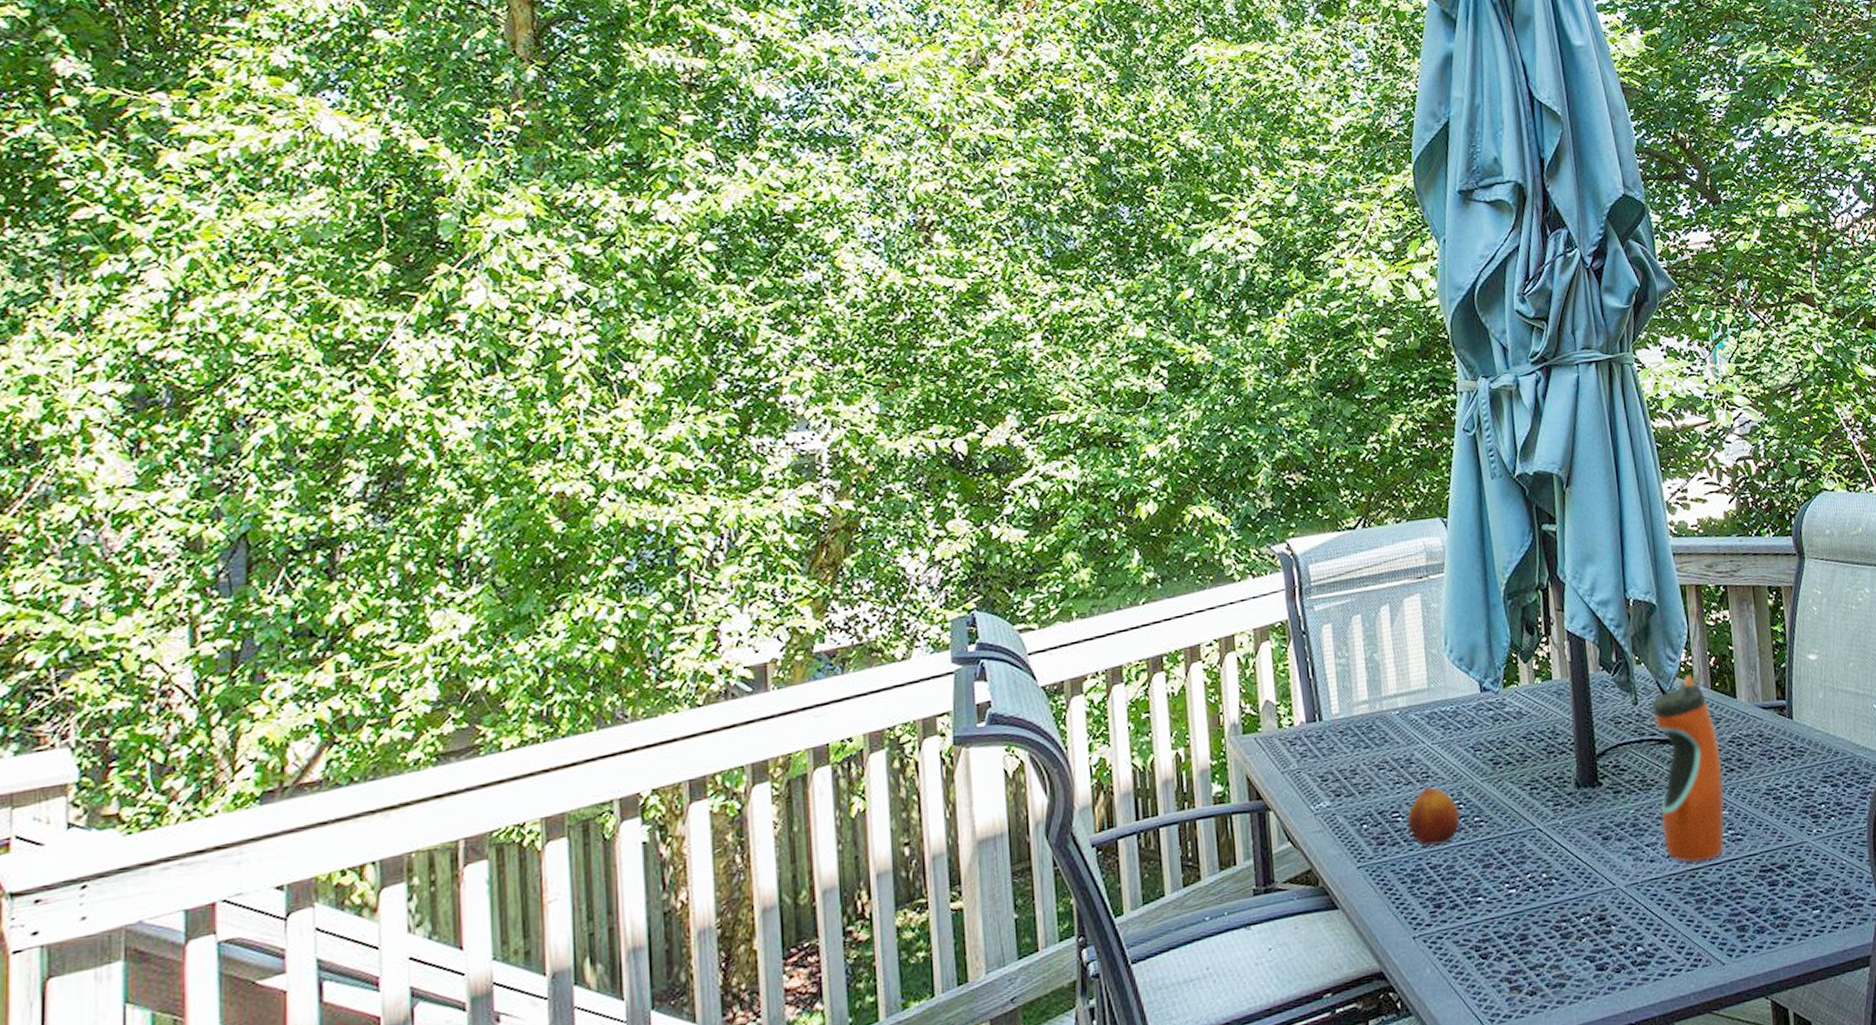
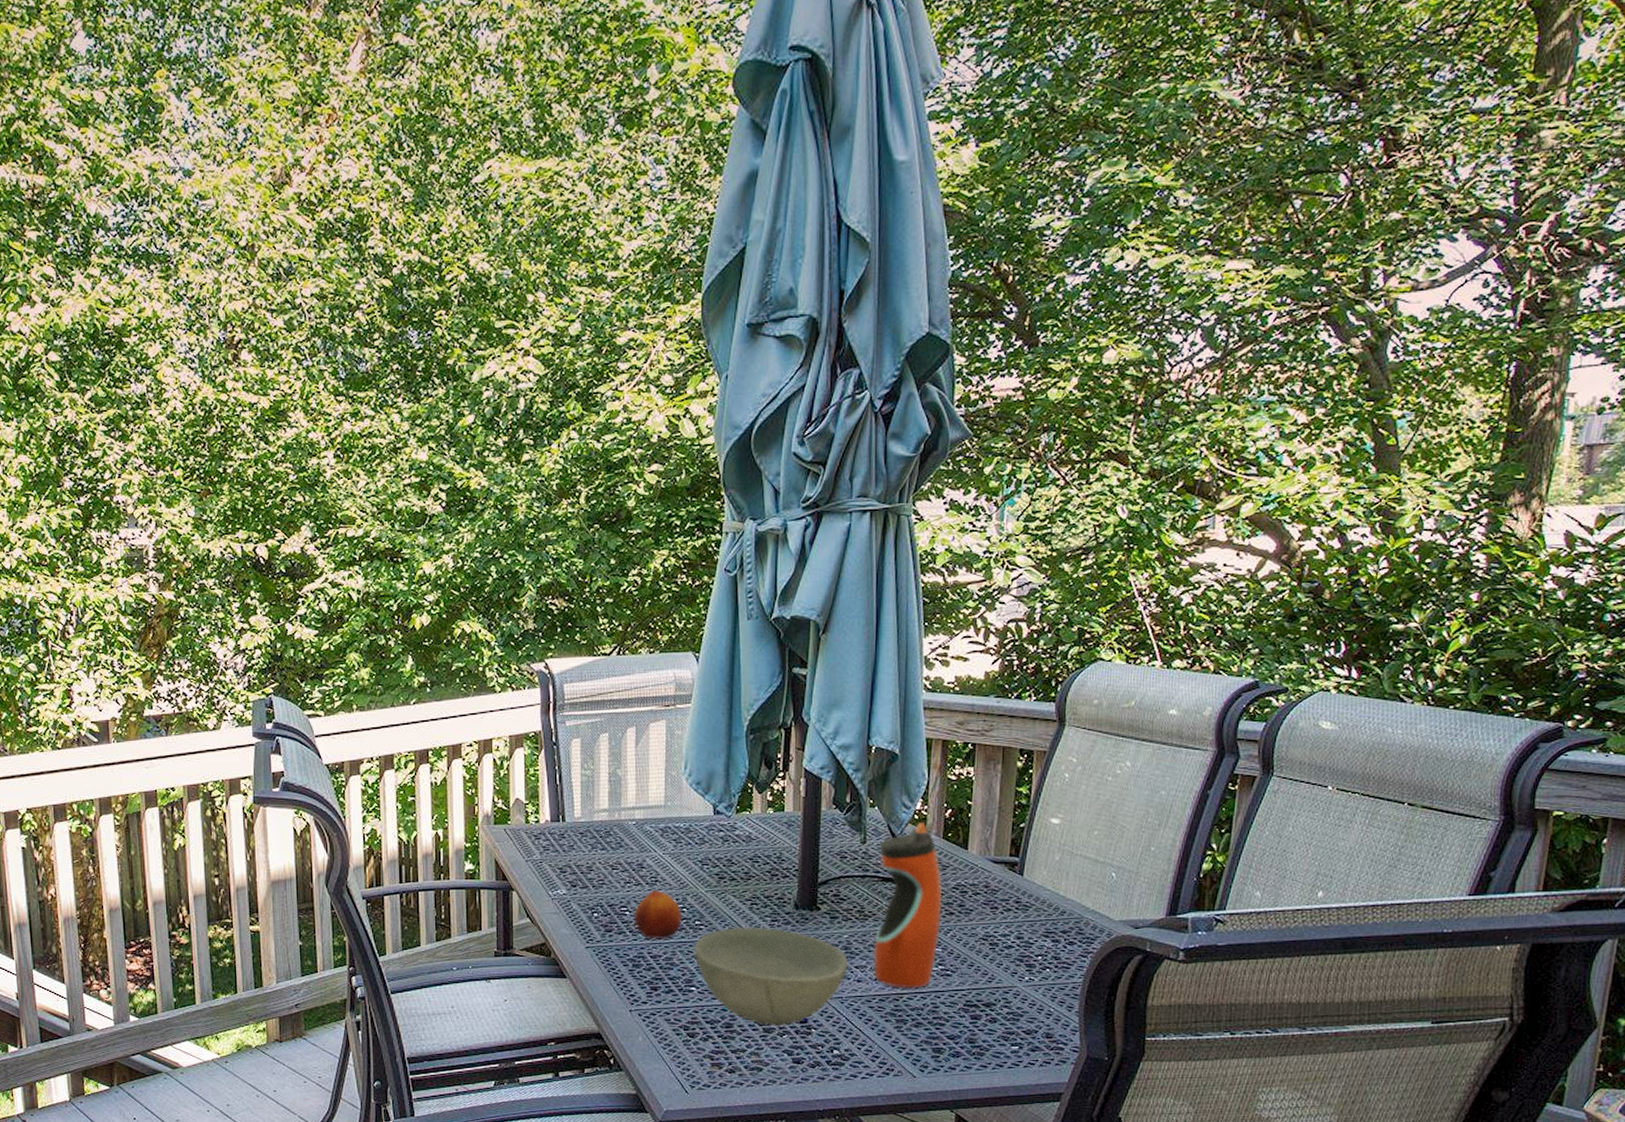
bowl: none [1476,813,1639,930] -> present [694,927,849,1026]

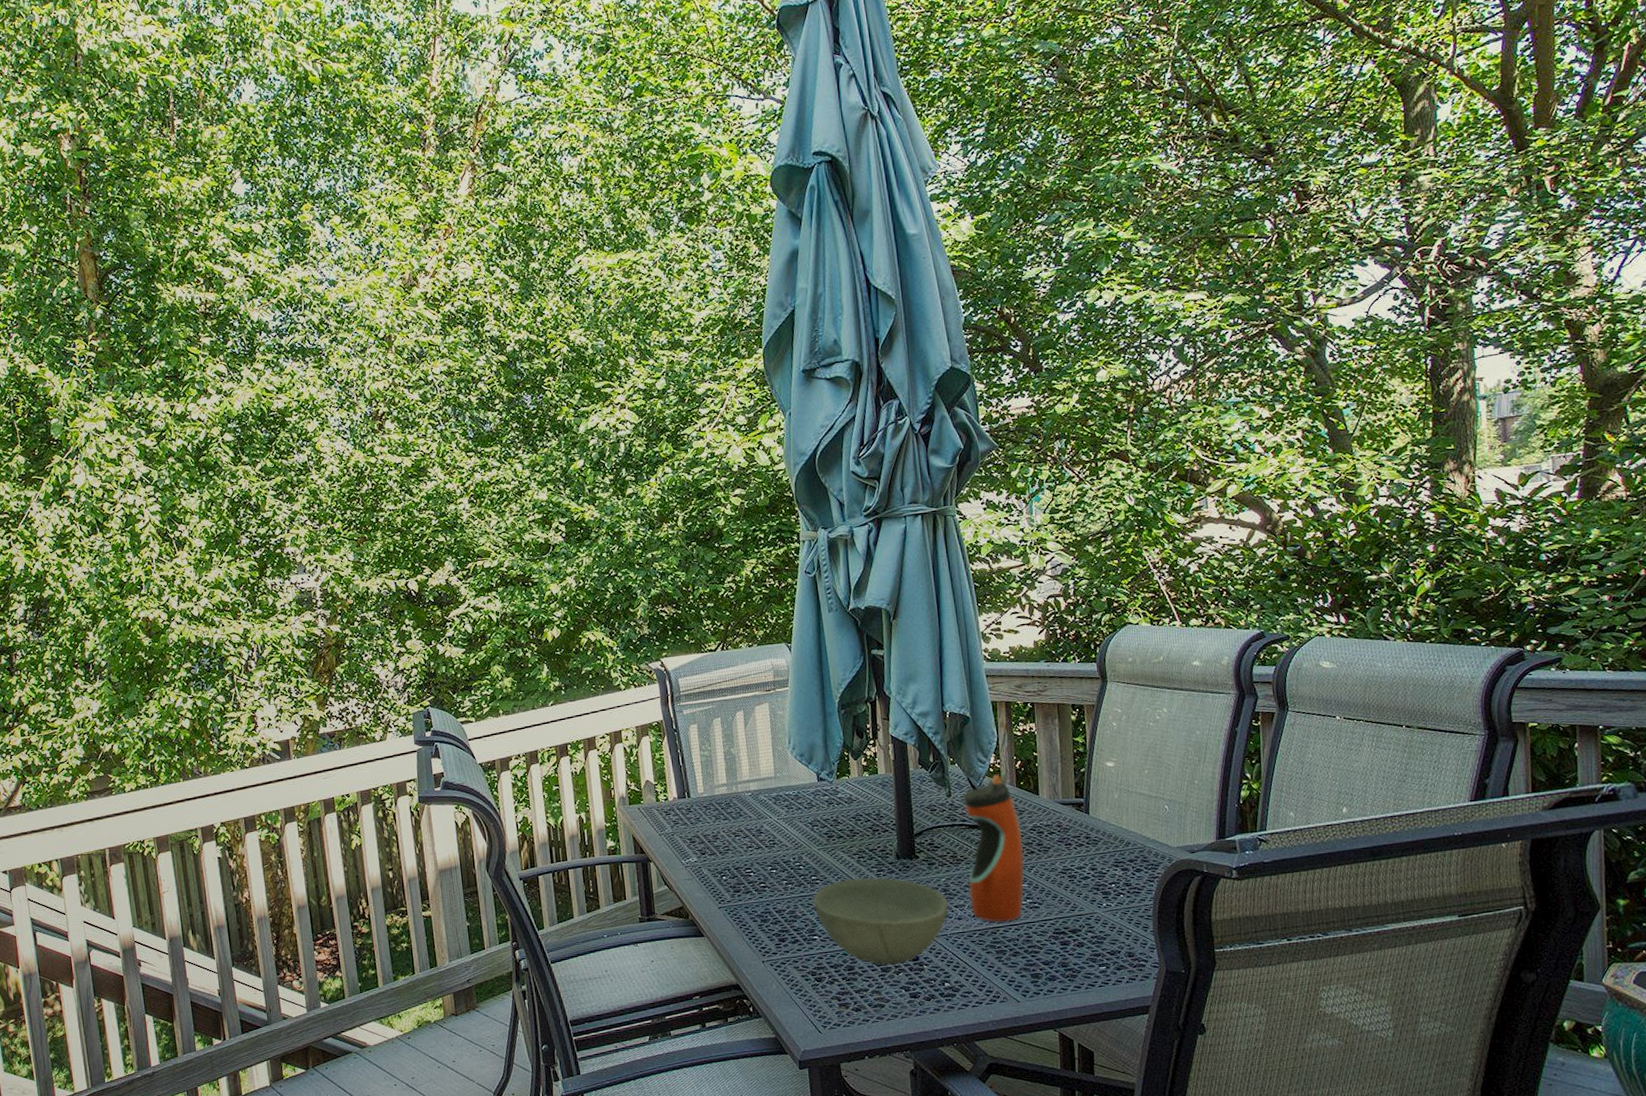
fruit: present [633,890,682,940] -> none [757,852,800,896]

